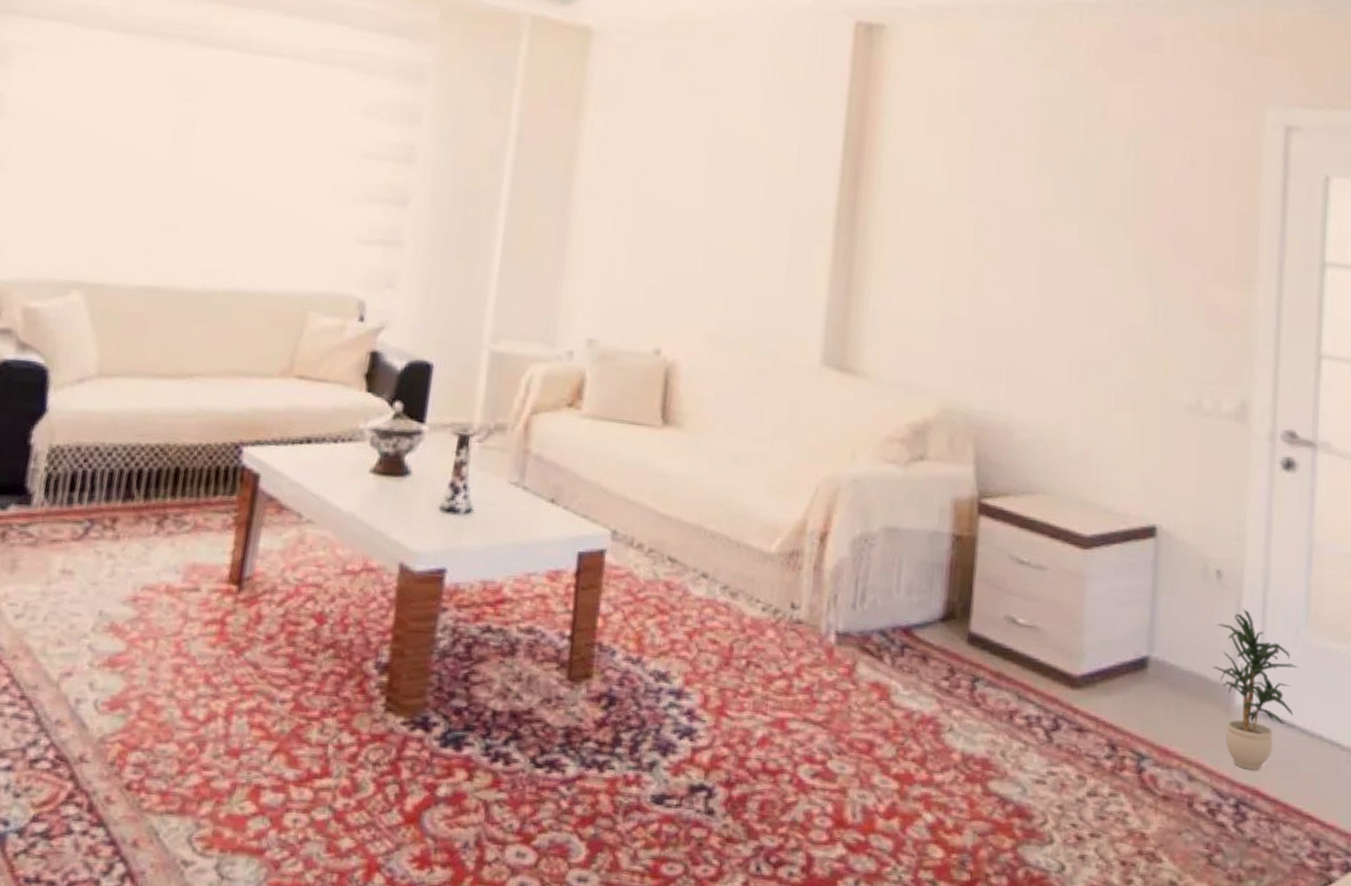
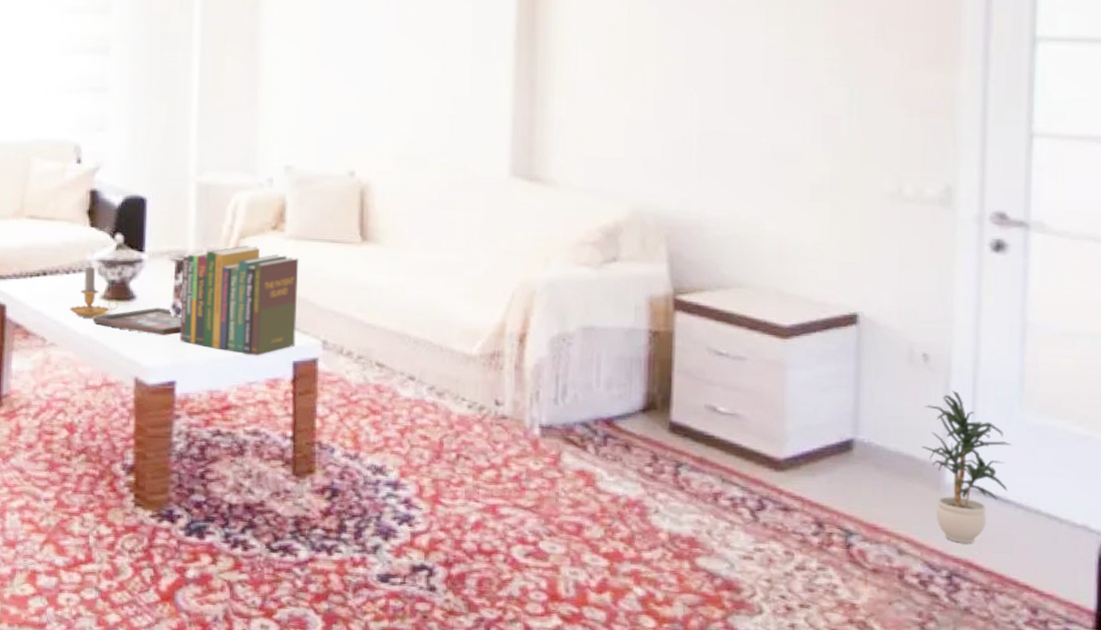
candle: none [333,434,390,493] -> present [69,265,118,317]
decorative tray: none [359,485,460,517] -> present [93,307,182,336]
books: none [455,422,594,544] -> present [179,245,299,356]

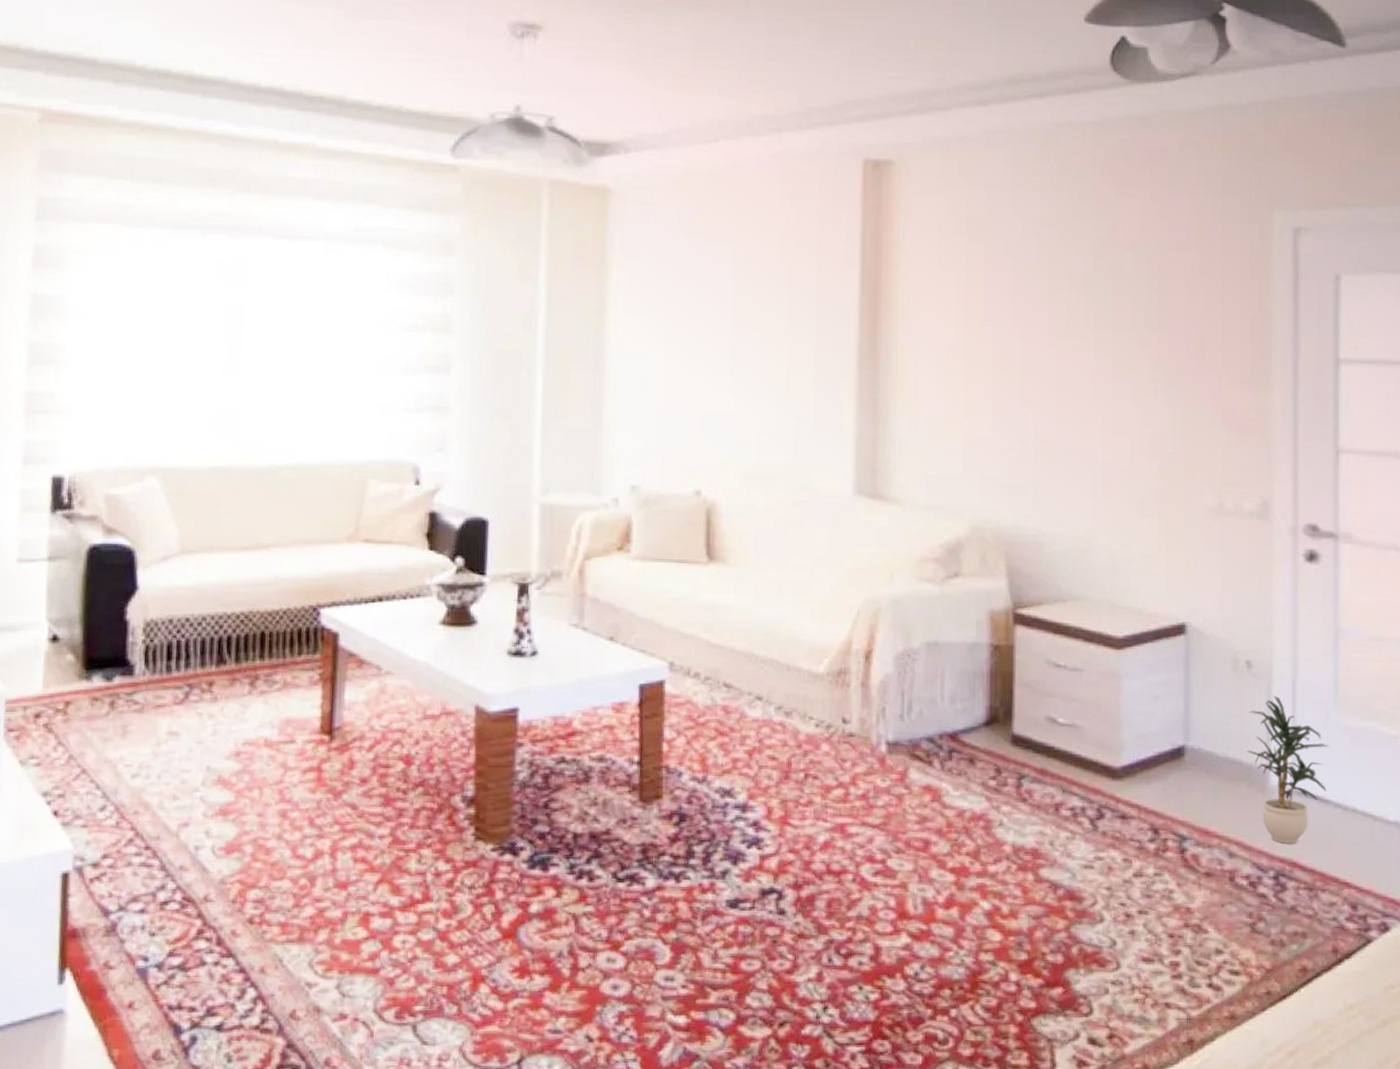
candle: present [69,265,118,317] -> none [407,589,458,644]
decorative tray: present [93,307,182,336] -> none [432,632,524,661]
books: present [179,245,299,356] -> none [522,567,645,679]

